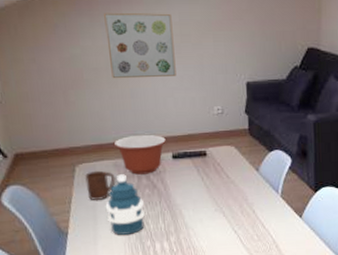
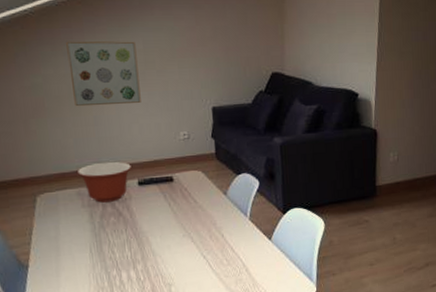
cup: present [85,170,116,201] -> none [47,199,80,232]
water bottle: present [106,174,145,236] -> none [69,203,110,266]

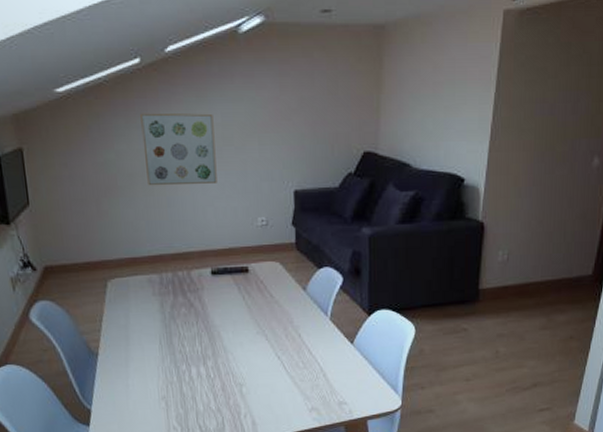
mixing bowl: present [76,162,131,203] -> none [148,248,205,292]

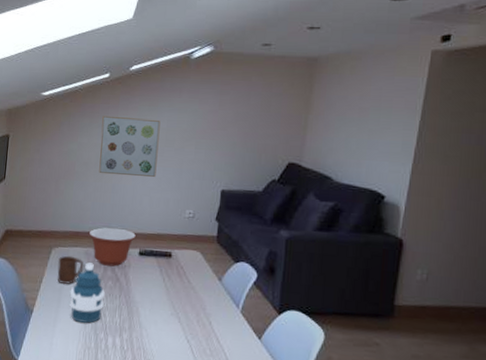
cup: none [117,286,150,320] -> present [57,255,84,285]
water bottle: none [139,291,180,358] -> present [70,262,105,324]
mixing bowl: none [148,248,205,292] -> present [88,227,136,267]

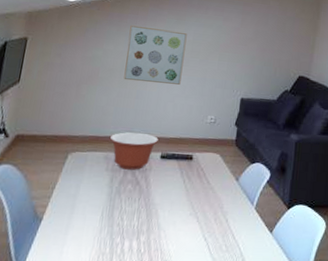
cup: present [57,255,84,285] -> none [72,160,103,190]
water bottle: present [70,262,105,324] -> none [85,167,124,229]

